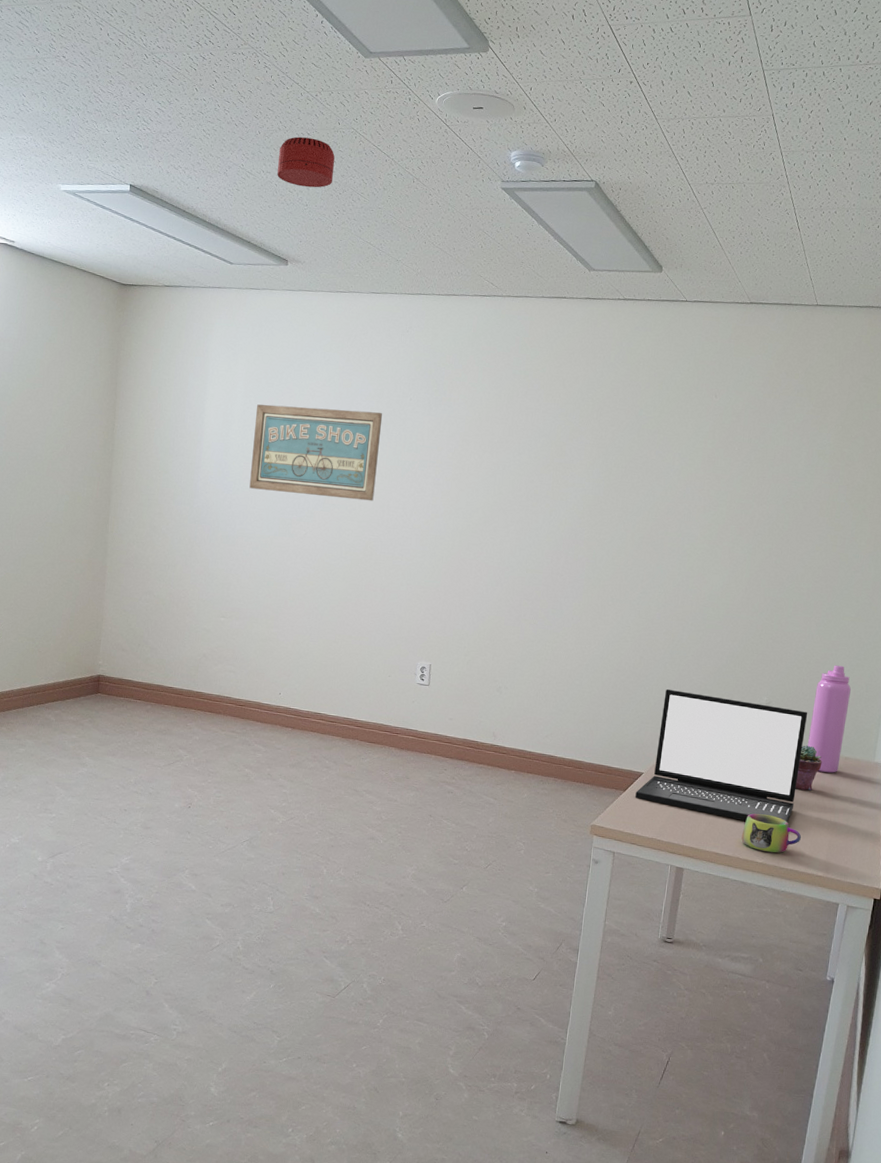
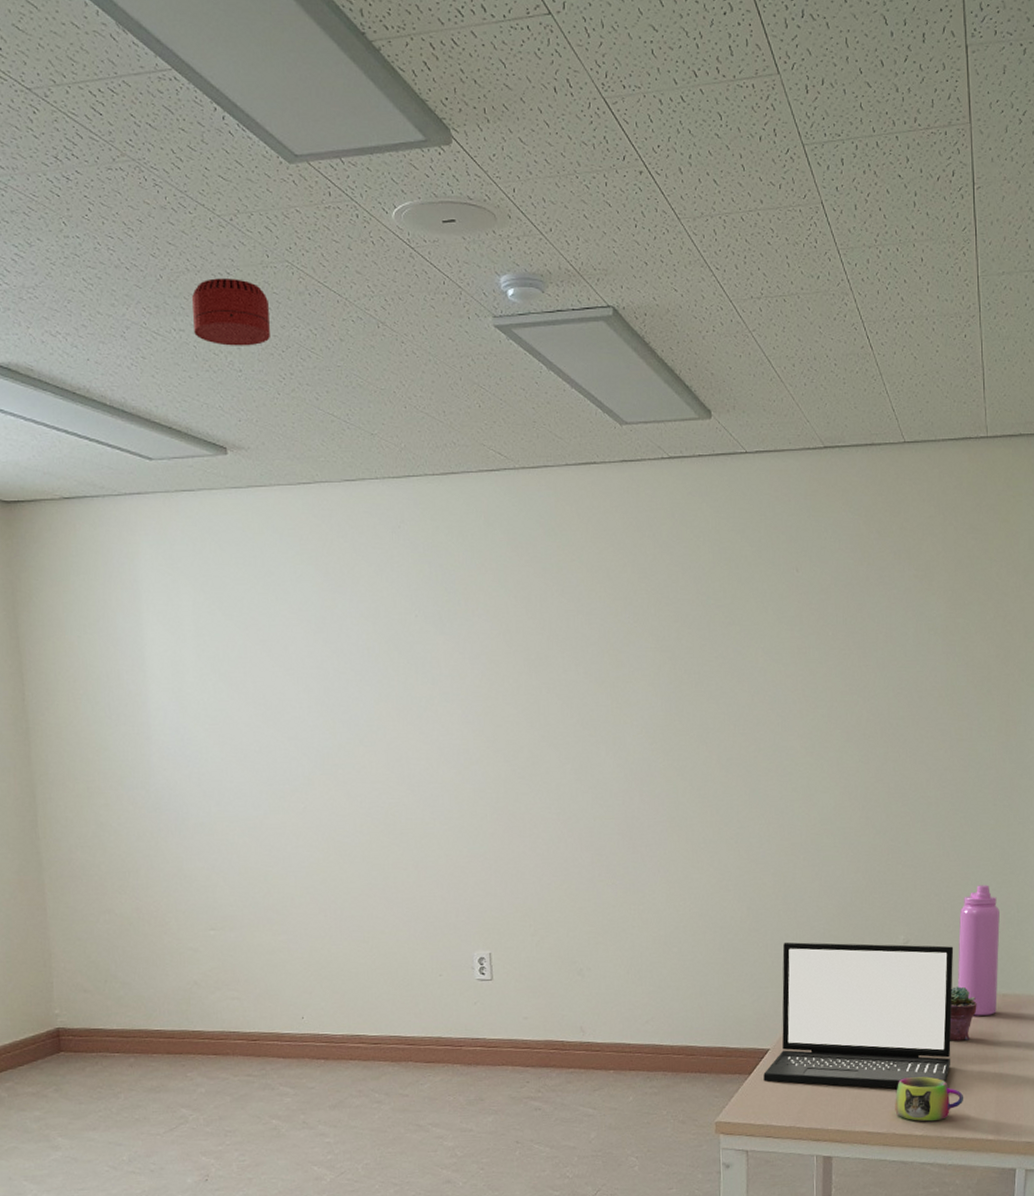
wall art: present [249,404,383,501] -> none [215,638,387,757]

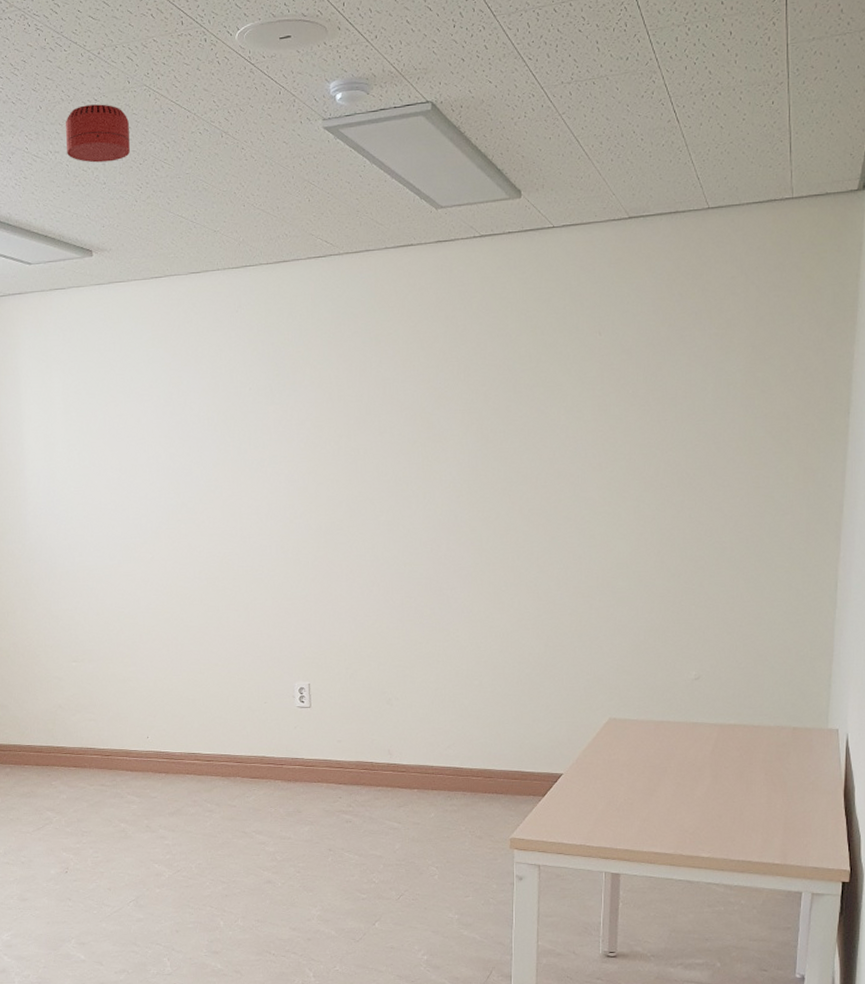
laptop: present [763,942,954,1089] -> none [556,676,745,813]
mug: present [895,1076,964,1122] -> none [682,803,752,845]
potted succulent: present [949,986,977,1041] -> none [739,719,767,771]
water bottle: present [957,885,1000,1016] -> none [747,624,792,748]

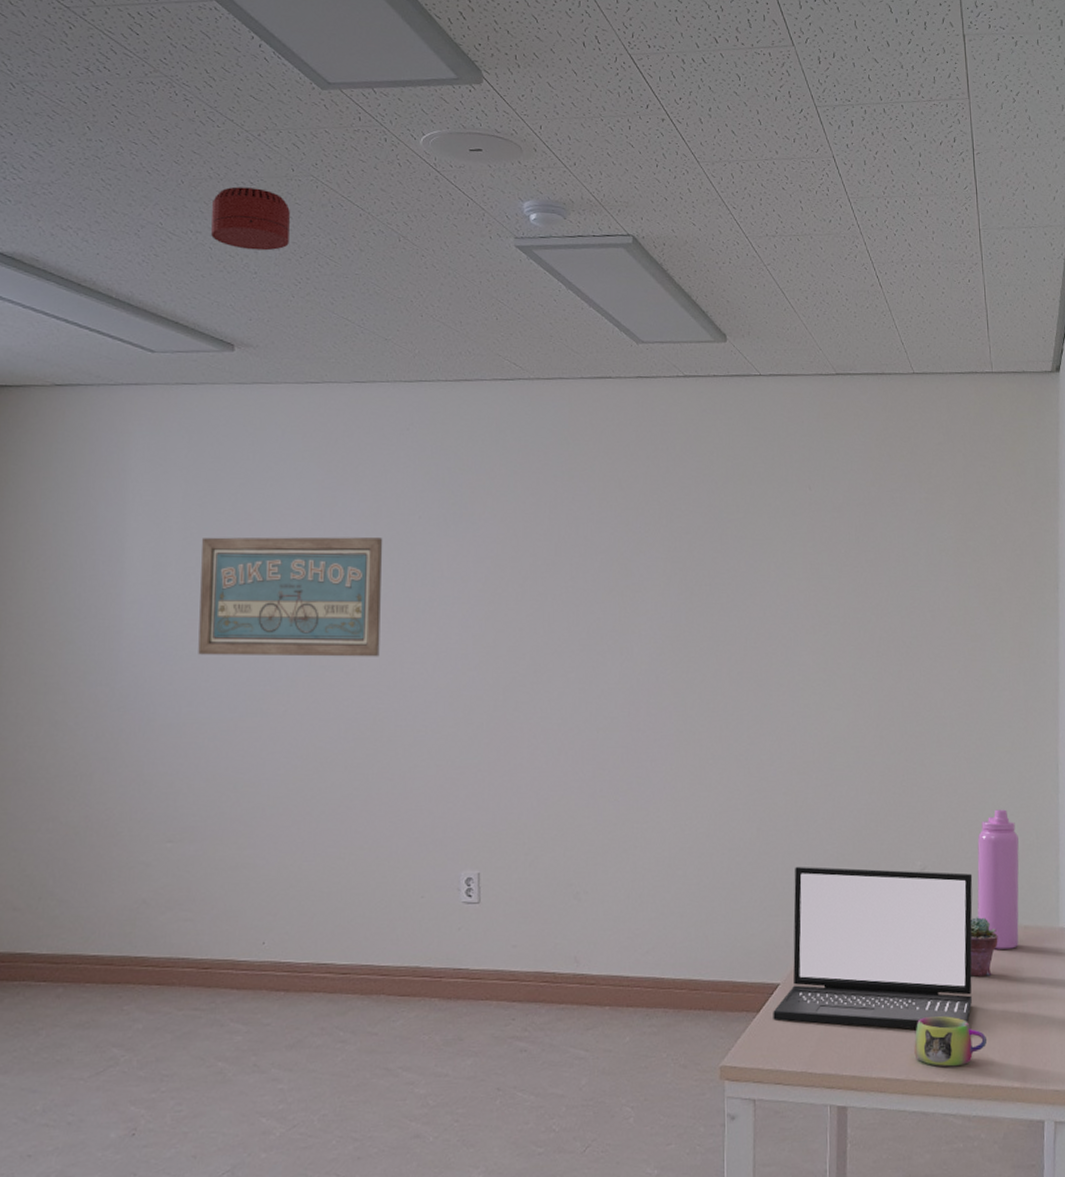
wall art: none [80,409,223,515] -> present [198,537,383,657]
laptop: none [556,676,745,813] -> present [773,866,973,1029]
mug: none [682,803,752,845] -> present [914,1016,988,1067]
potted succulent: none [739,719,767,771] -> present [970,917,998,977]
water bottle: none [747,624,792,748] -> present [977,809,1019,949]

